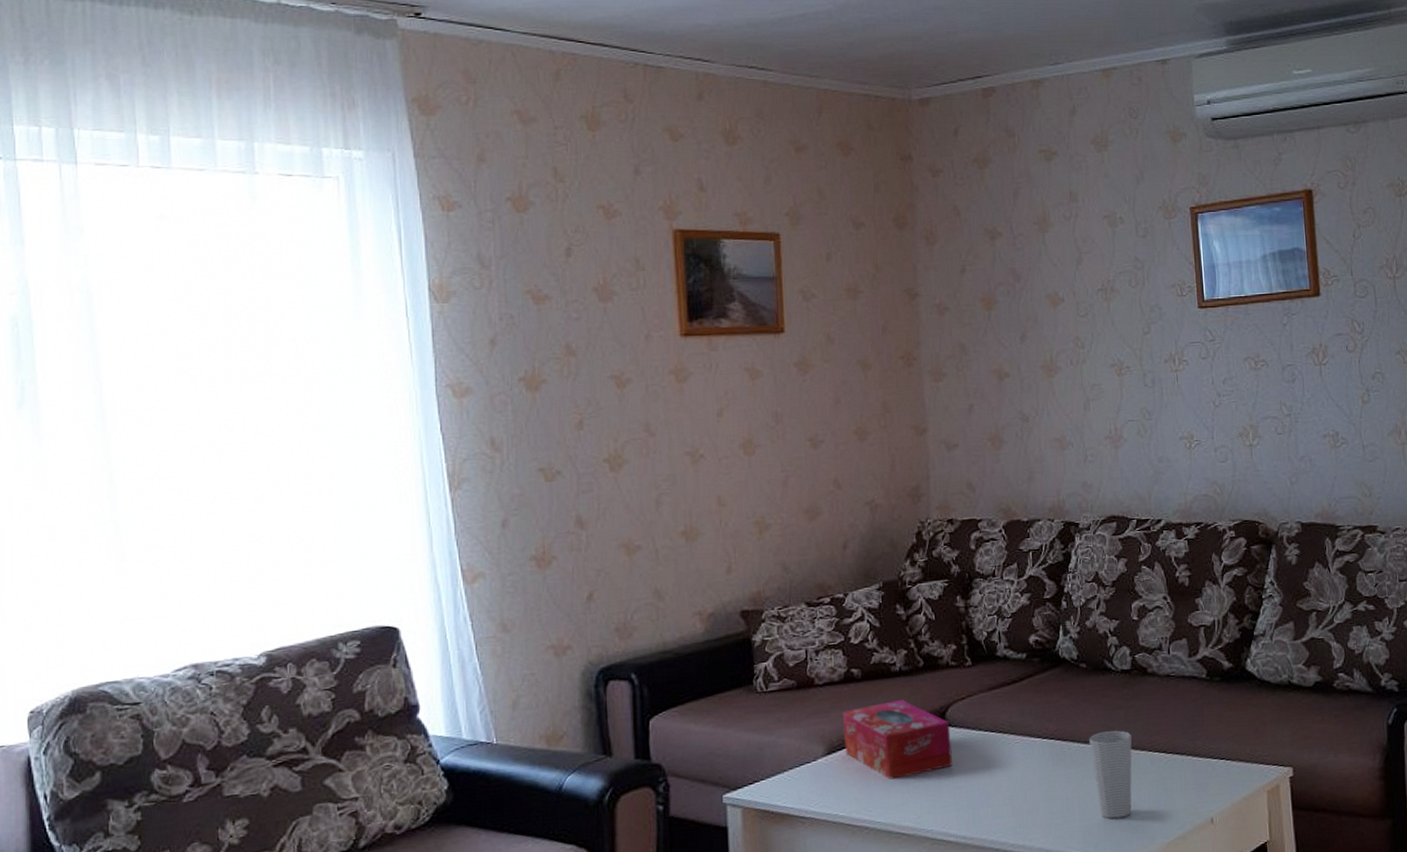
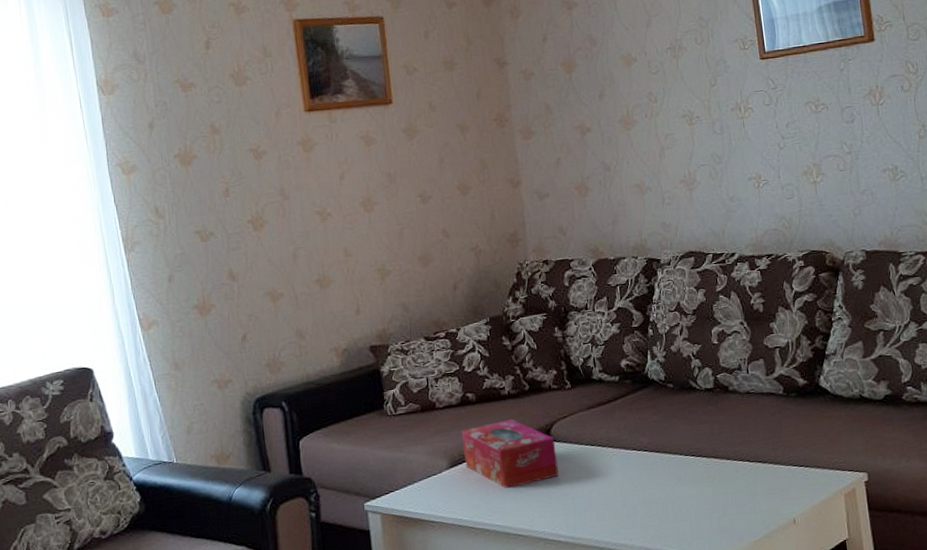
cup: present [1089,730,1132,819] -> none [679,442,721,521]

